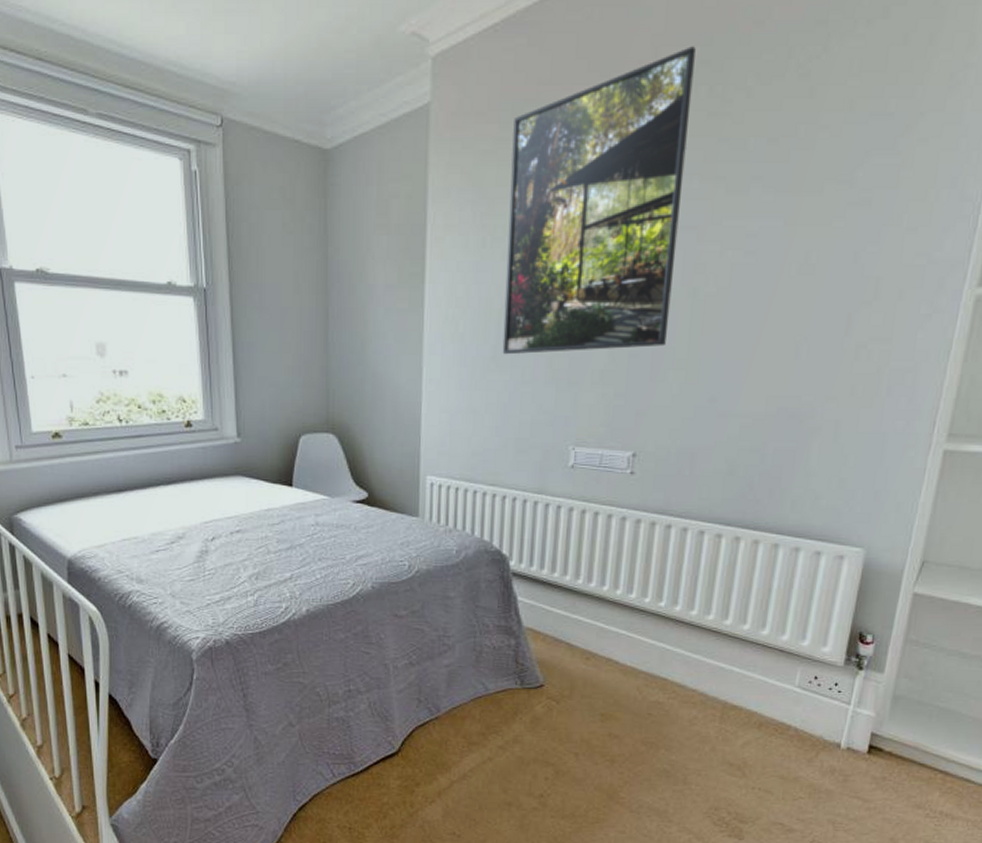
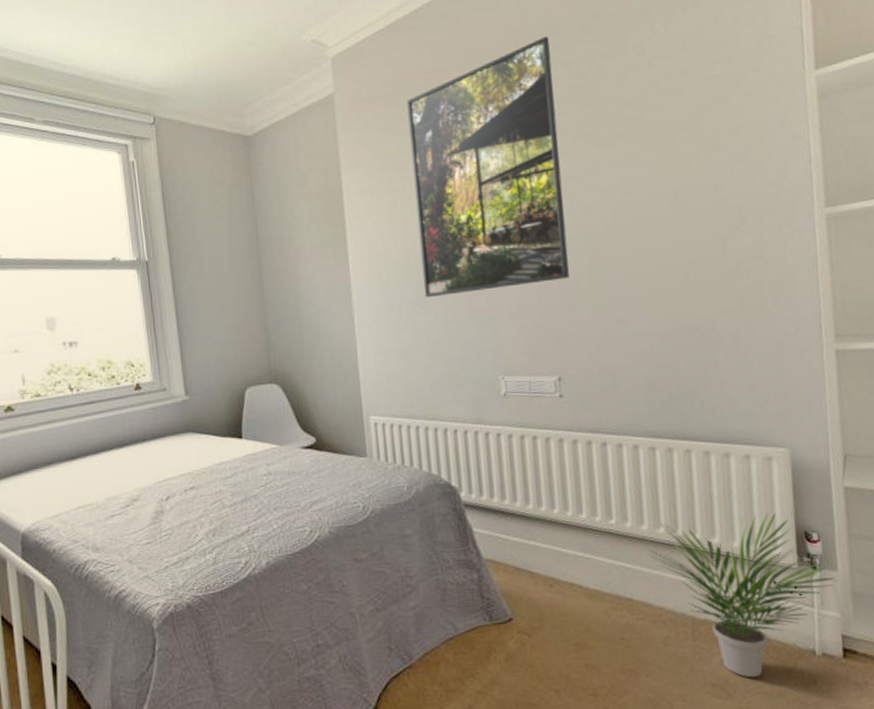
potted plant: none [693,610,880,762] -> present [648,512,836,678]

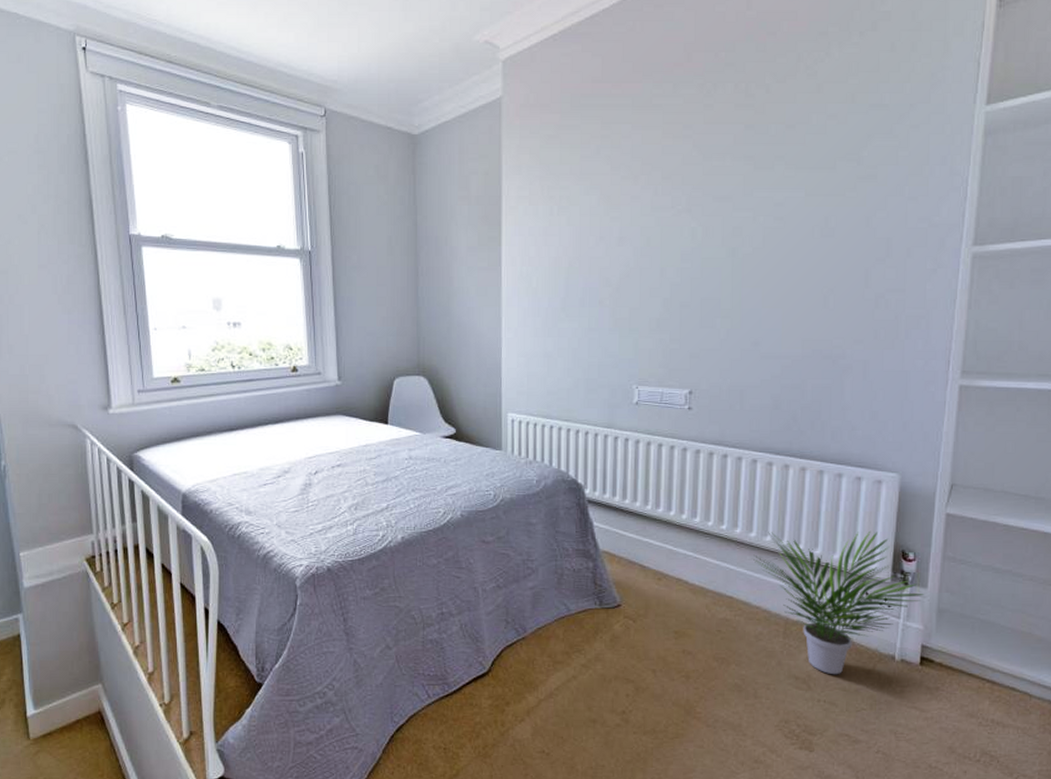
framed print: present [407,36,569,298] -> none [571,52,721,306]

